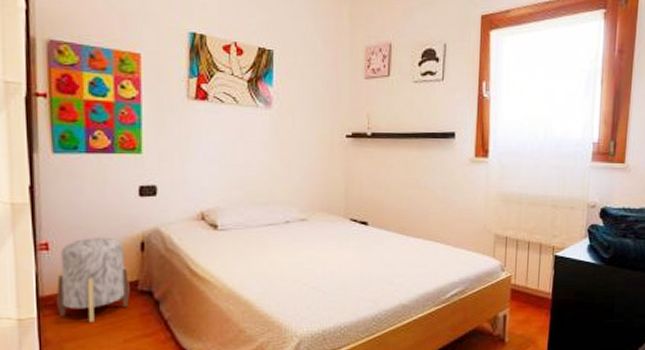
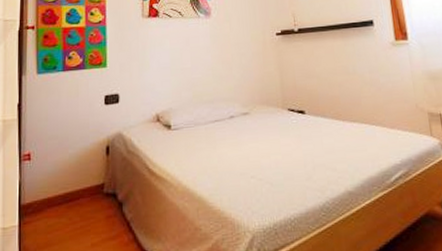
stool: present [57,237,130,322] -> none [35,144,97,227]

